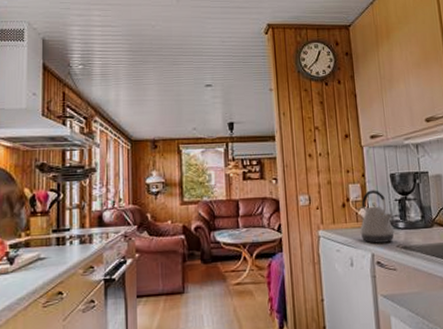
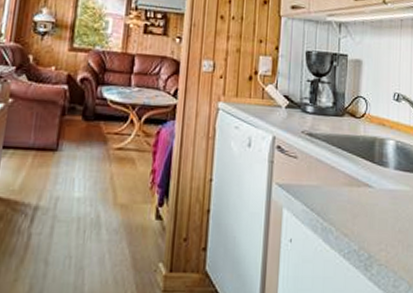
kettle: present [360,190,394,244] -> none [264,65,302,126]

